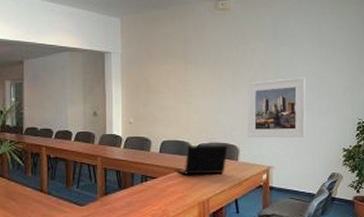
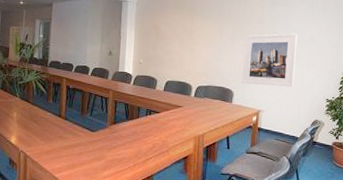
laptop: present [175,146,228,175] -> none [176,86,224,113]

